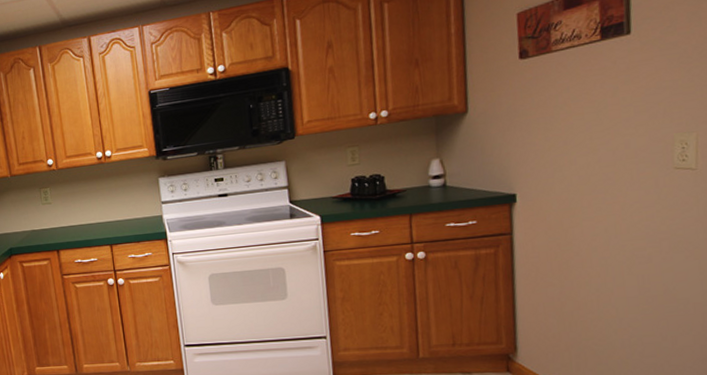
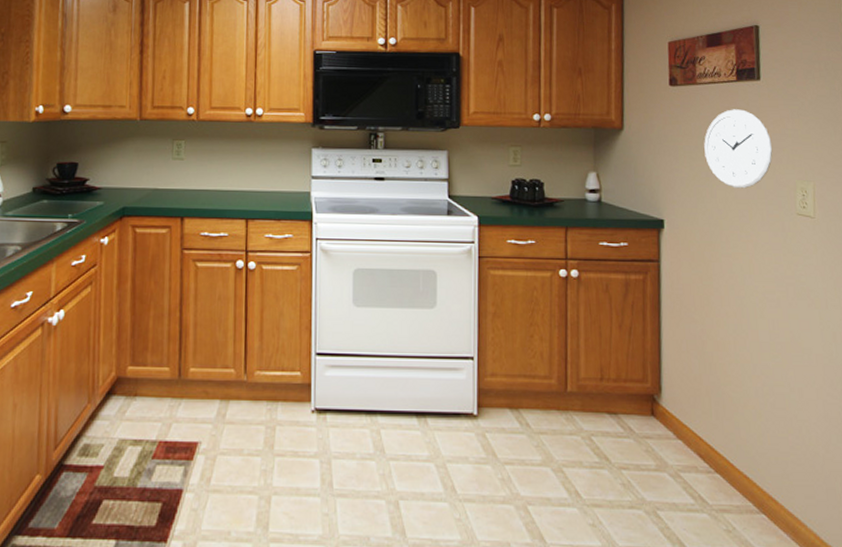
wall clock: none [561,69,646,152] -> present [704,109,773,189]

